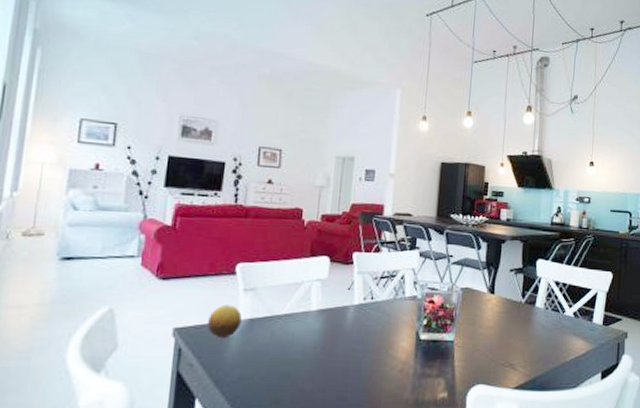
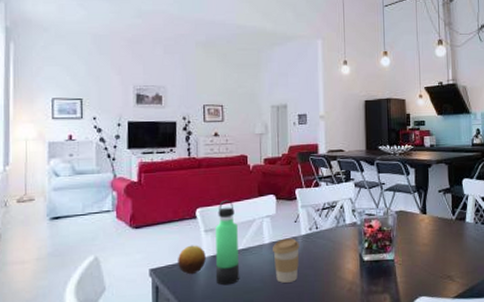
thermos bottle: none [249,256,283,354] -> present [215,199,240,286]
coffee cup: none [319,306,351,357] -> present [273,238,300,283]

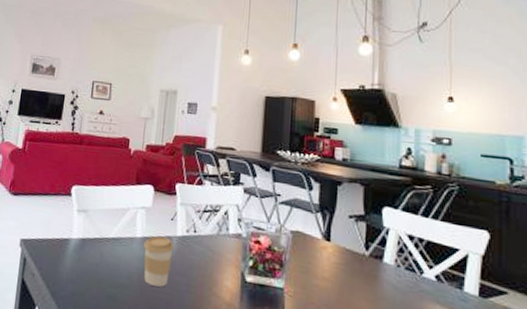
fruit: present [178,245,206,274] -> none [47,222,76,253]
thermos bottle: present [215,199,240,286] -> none [81,181,111,274]

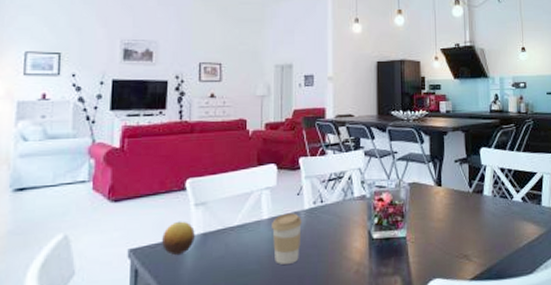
fruit: none [47,222,76,253] -> present [162,221,195,255]

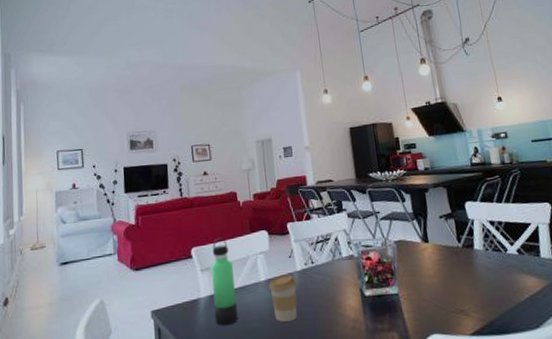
fruit: present [162,221,195,255] -> none [177,285,204,315]
thermos bottle: none [205,169,234,268] -> present [211,237,239,326]

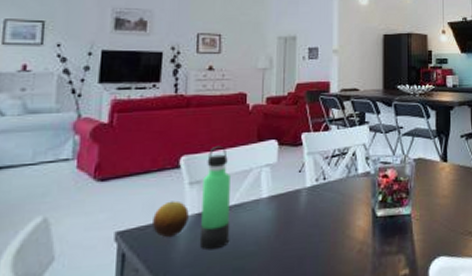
fruit: none [177,285,204,315] -> present [153,200,189,237]
coffee cup: present [269,274,298,322] -> none [271,191,303,245]

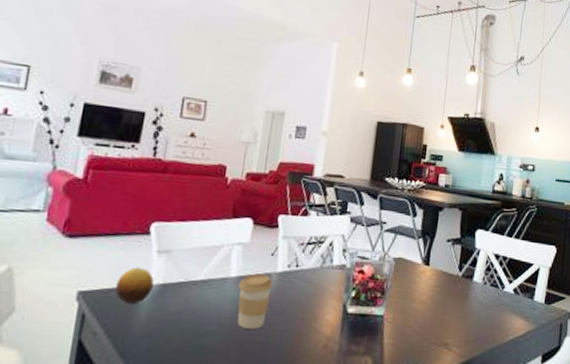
thermos bottle: present [199,145,230,251] -> none [160,216,201,324]
coffee cup: none [271,191,303,245] -> present [237,273,273,329]

